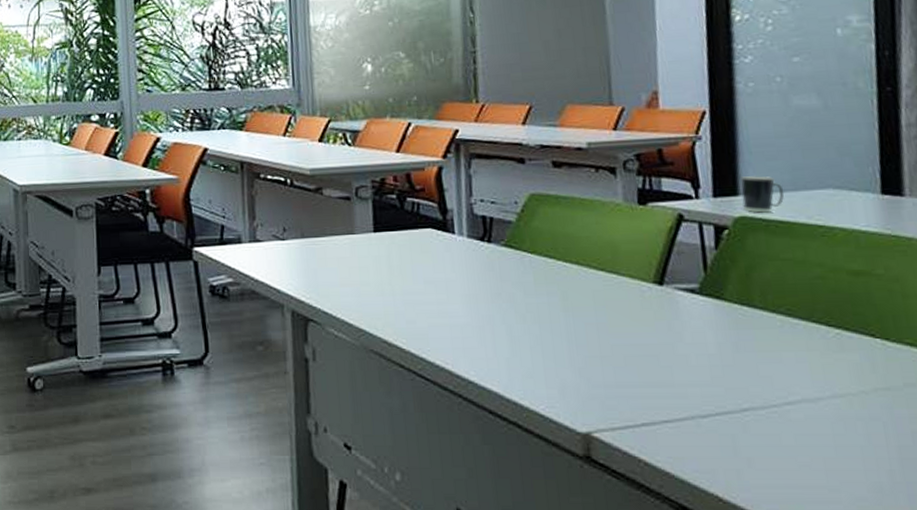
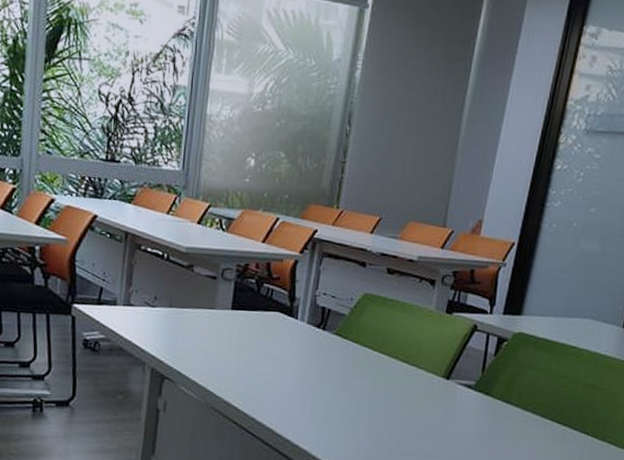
mug: present [740,176,785,213] -> none [522,301,556,332]

